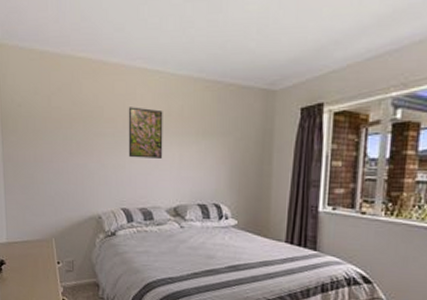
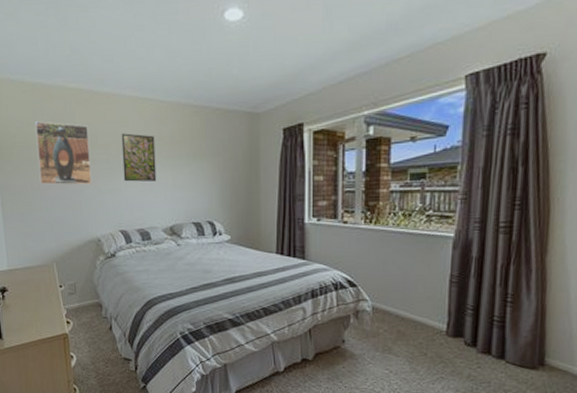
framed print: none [41,91,95,159] -> present [34,121,92,185]

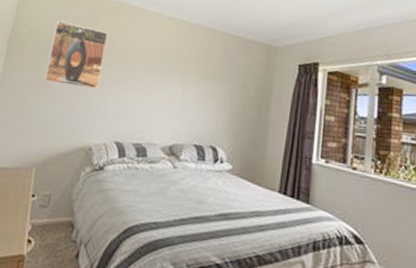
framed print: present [121,133,157,182] -> none [131,45,172,96]

